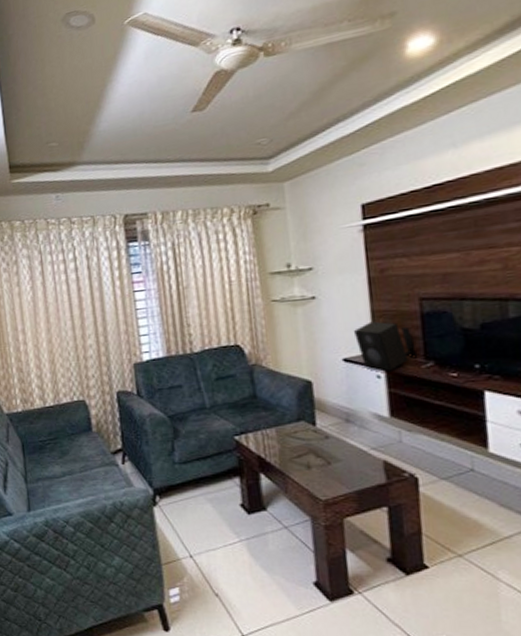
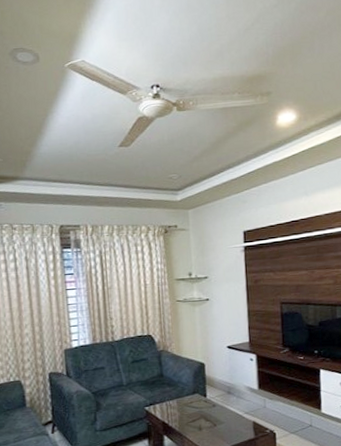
speaker: present [354,321,418,372] -> none [236,318,279,356]

